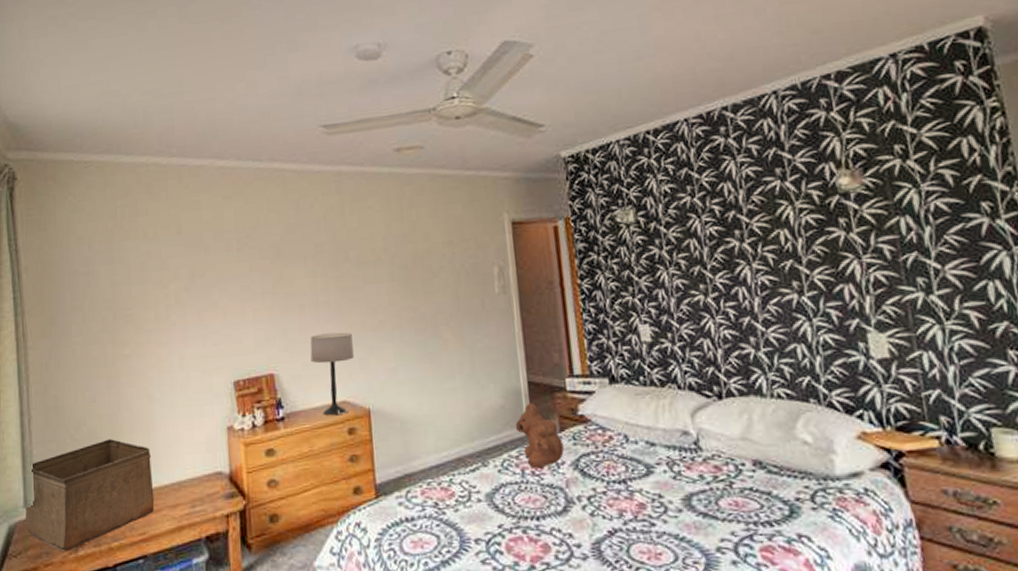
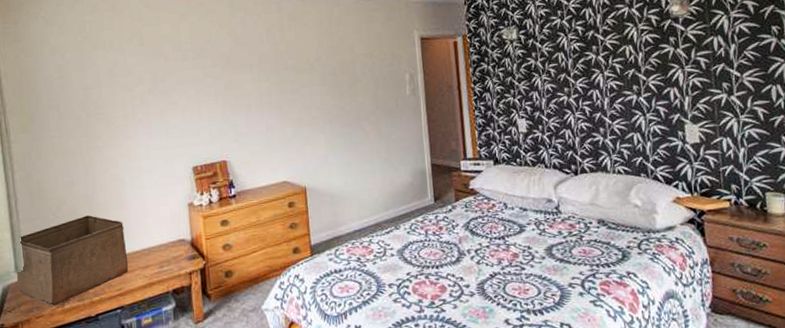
table lamp: present [310,332,354,416] -> none [256,126,293,193]
teddy bear: present [515,402,564,469] -> none [421,179,458,230]

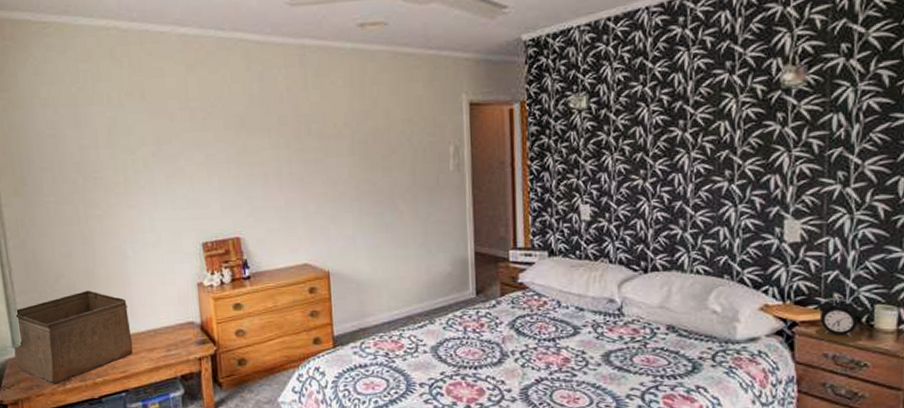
alarm clock: none [719,188,759,227] -> present [814,297,863,343]

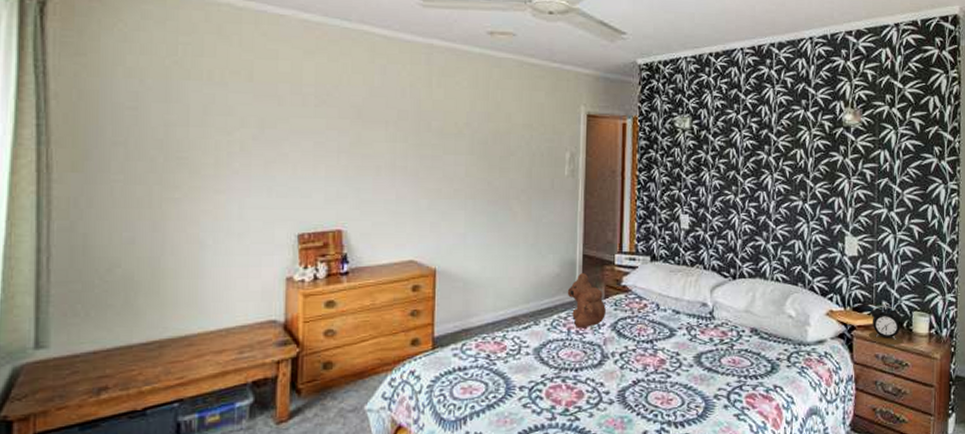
storage bin: present [14,291,133,384] -> none [34,283,197,394]
teddy bear: none [460,270,503,327] -> present [567,272,606,329]

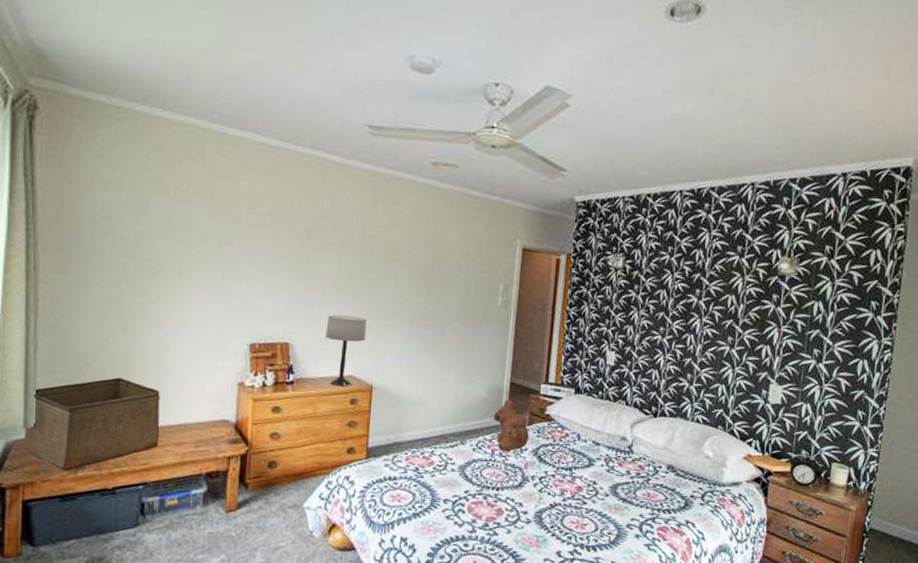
storage bin: none [34,283,197,394] -> present [23,377,160,471]
table lamp: none [382,196,426,273] -> present [325,314,367,387]

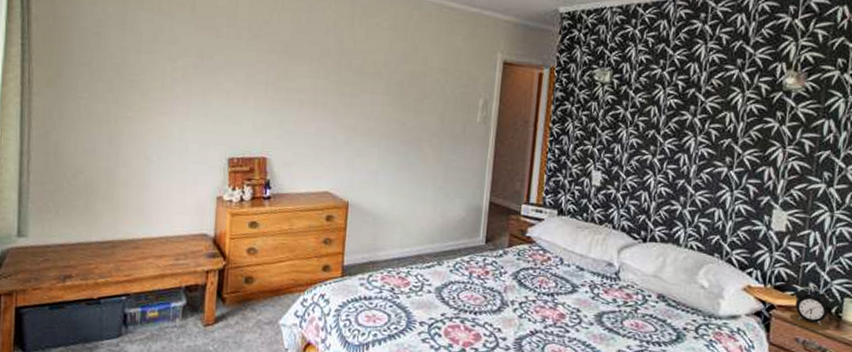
storage bin: present [23,377,160,471] -> none [17,189,143,280]
table lamp: present [325,314,367,387] -> none [302,129,343,204]
teddy bear: present [493,398,529,451] -> none [471,219,509,274]

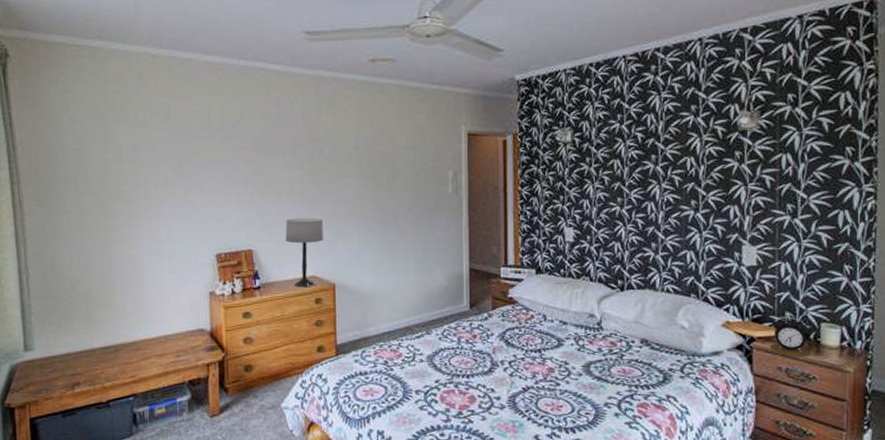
table lamp: none [302,129,343,204] -> present [285,218,323,288]

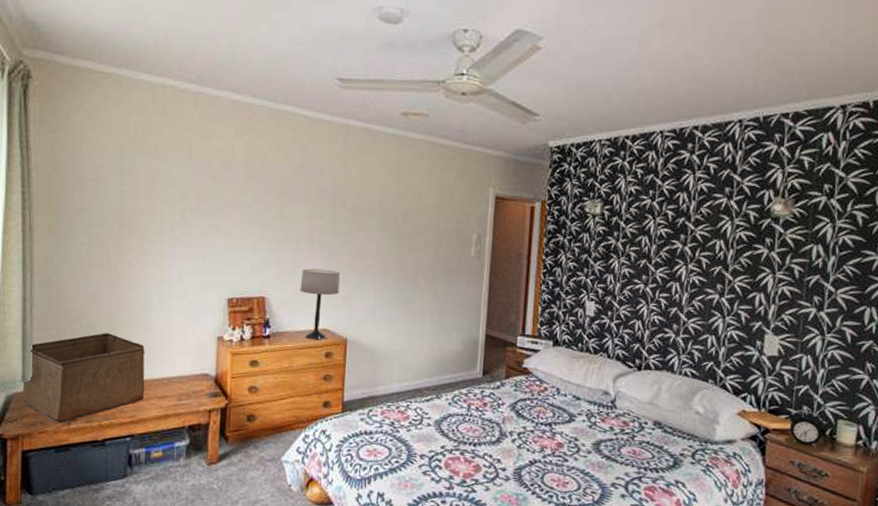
storage bin: none [25,297,144,388] -> present [22,333,145,423]

